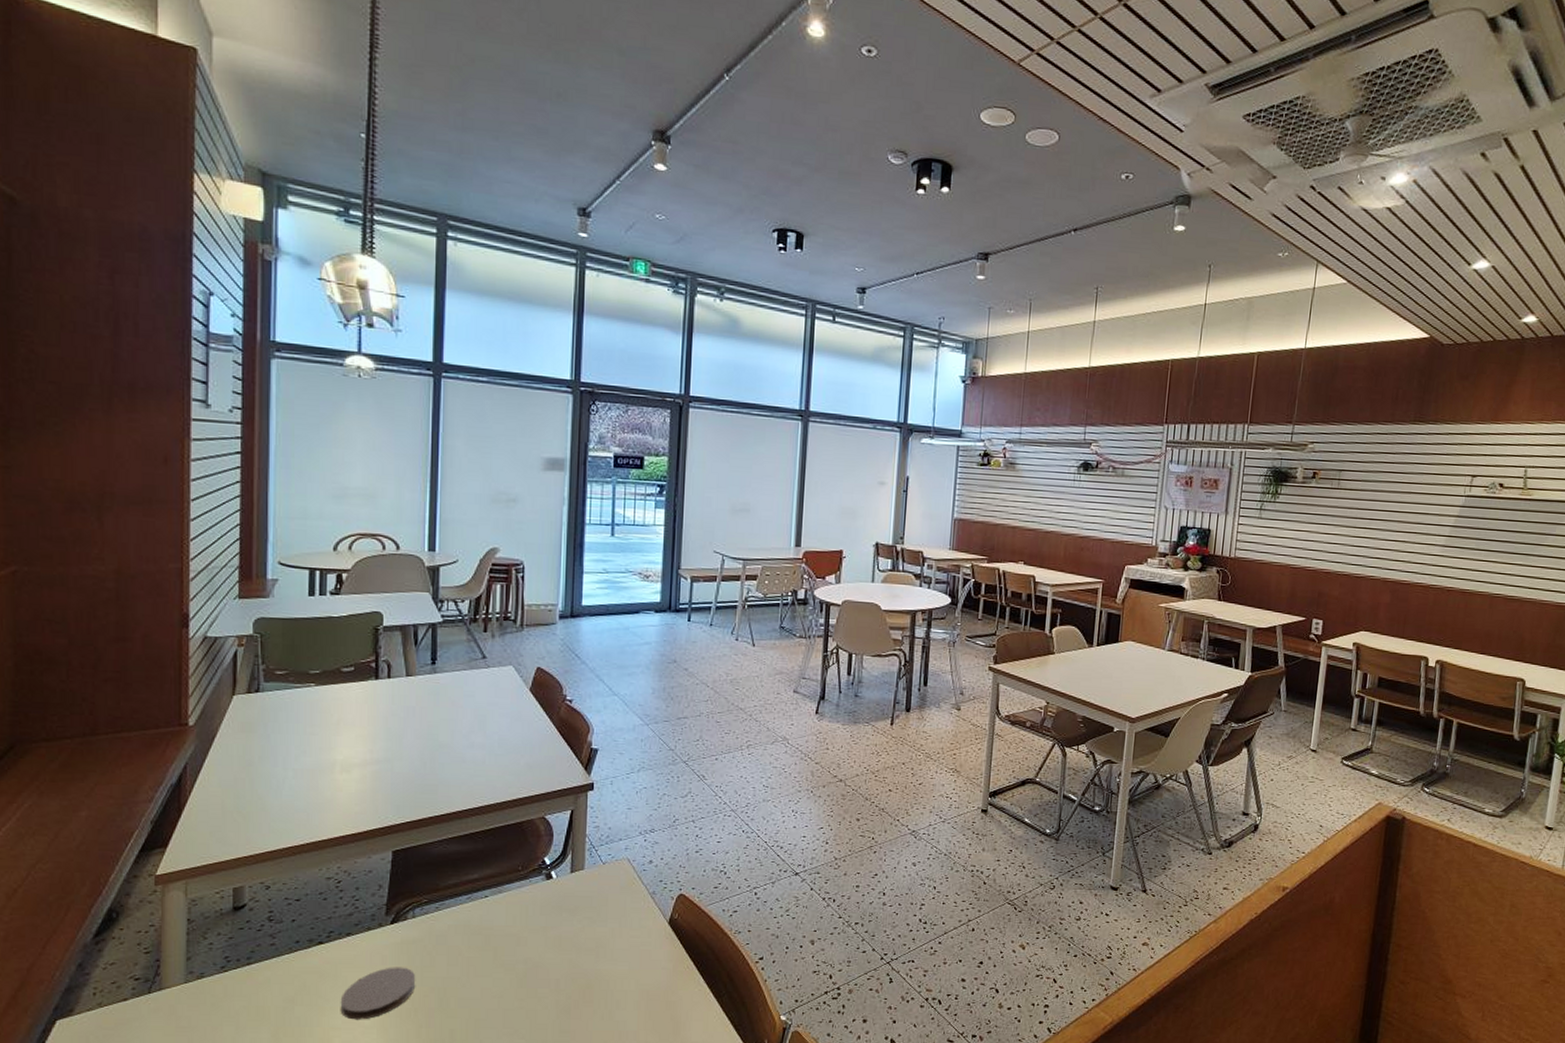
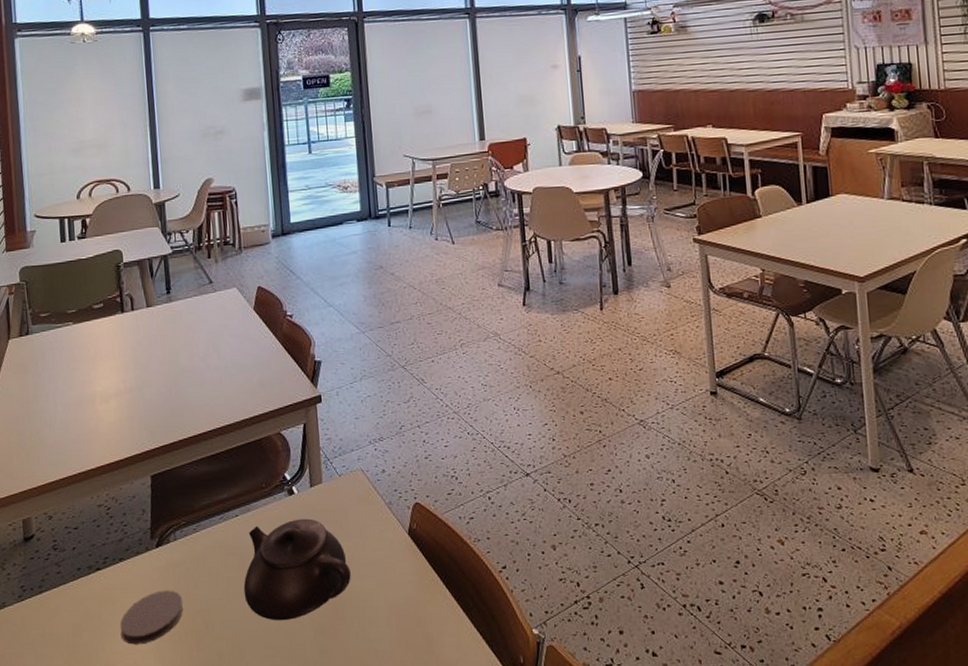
teapot: none [485,903,604,1001] -> present [243,518,351,621]

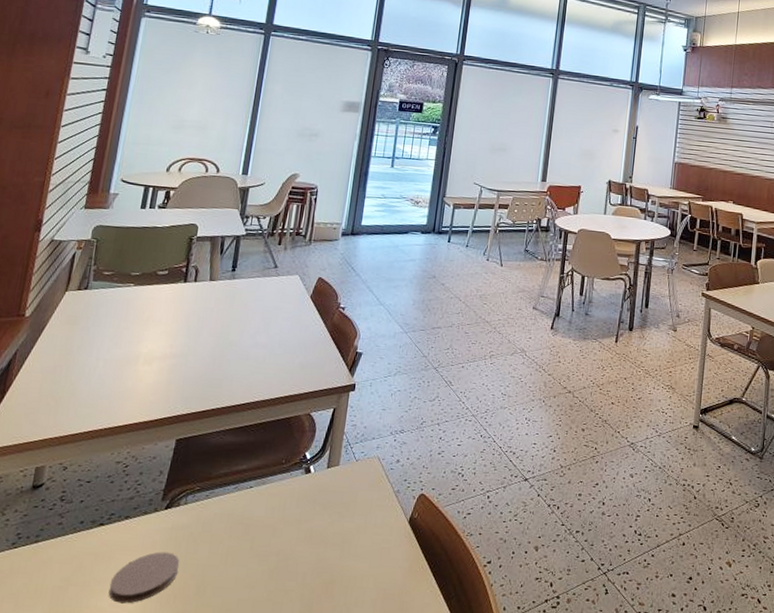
teapot: present [243,518,351,621] -> none [241,496,348,593]

